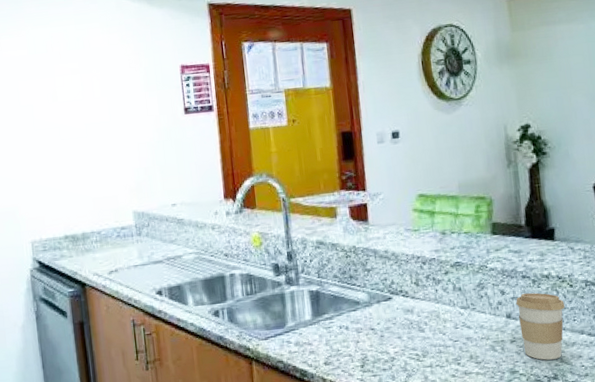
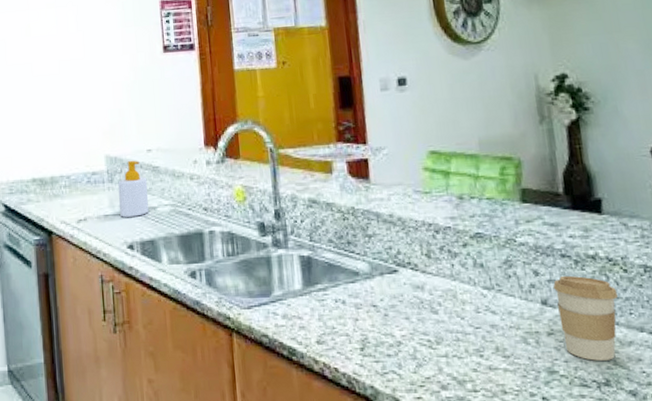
soap bottle: none [146,214,175,267] -> present [118,160,149,217]

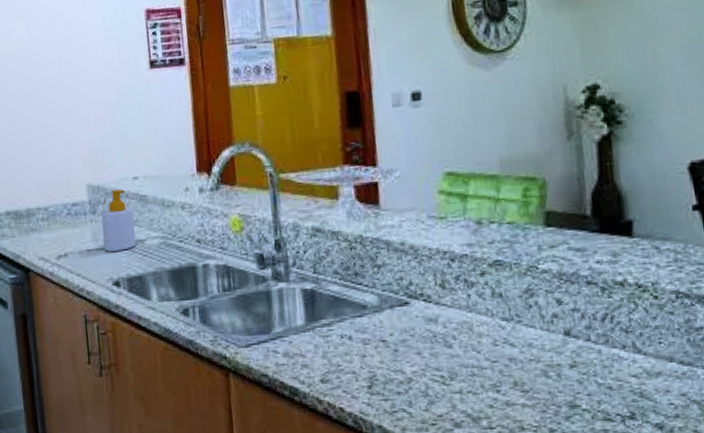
coffee cup: present [553,275,618,361] -> none [577,303,646,393]

